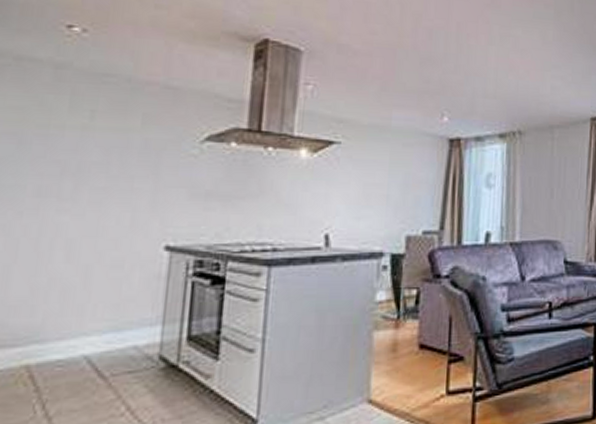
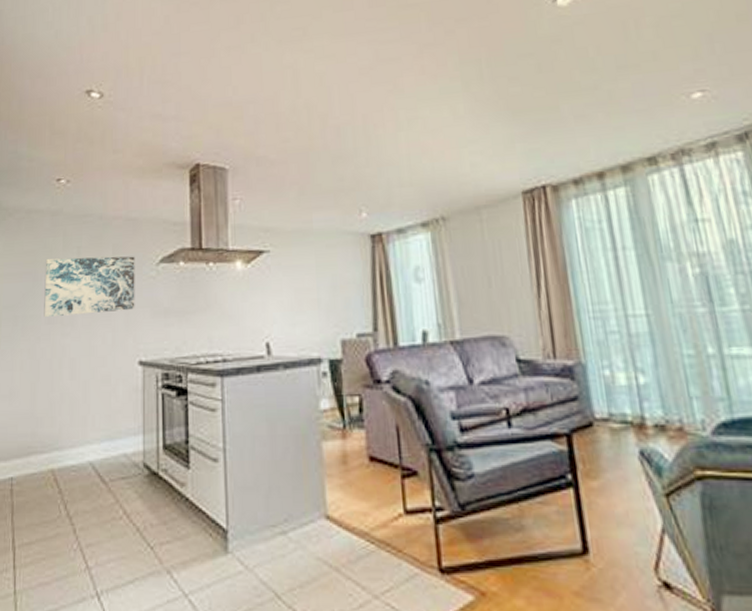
wall art: none [31,120,173,190] -> present [44,256,135,318]

